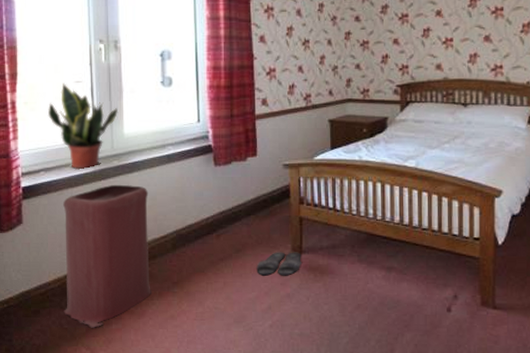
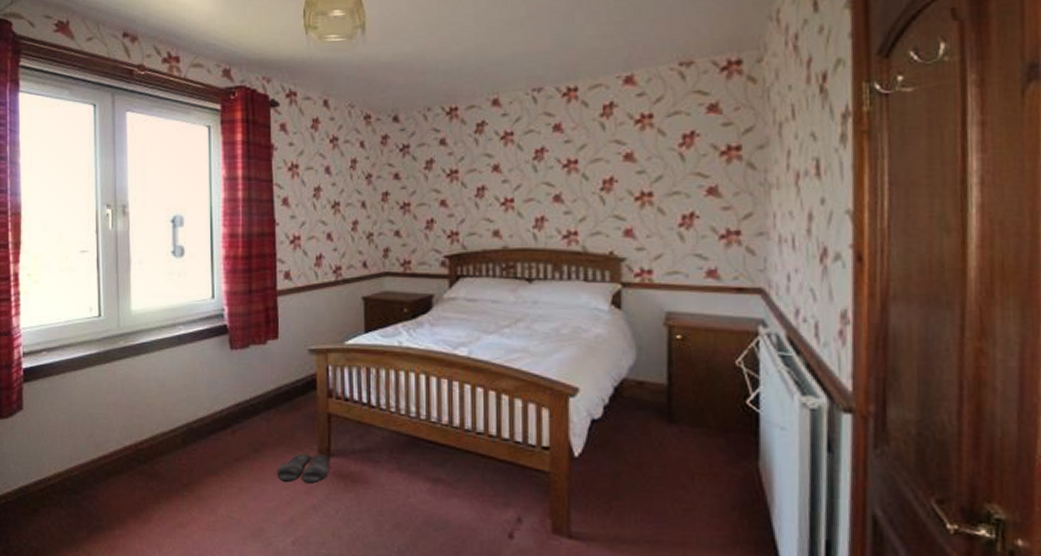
potted plant: present [47,83,119,170] -> none [51,253,126,351]
laundry basket: present [63,184,151,328] -> none [64,368,158,533]

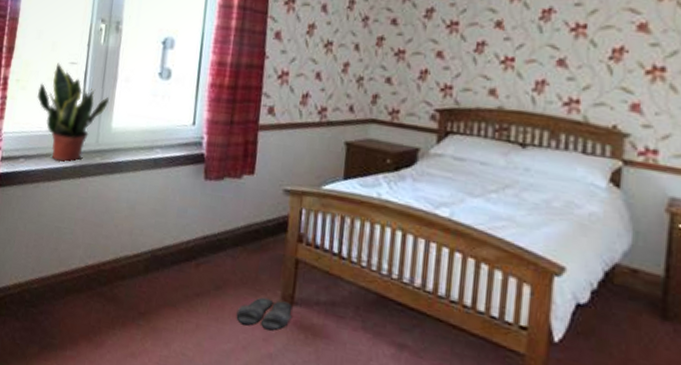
potted plant: none [51,253,126,351] -> present [37,62,110,163]

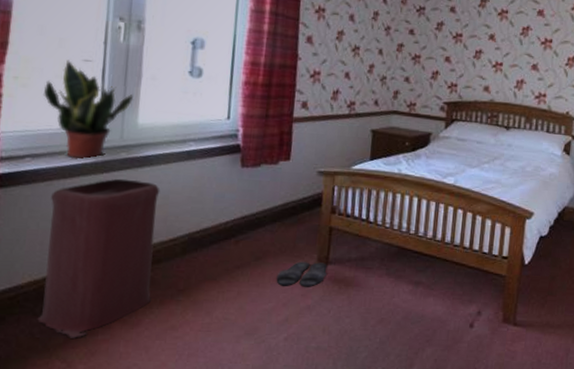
laundry basket: none [18,184,128,350] -> present [37,178,161,338]

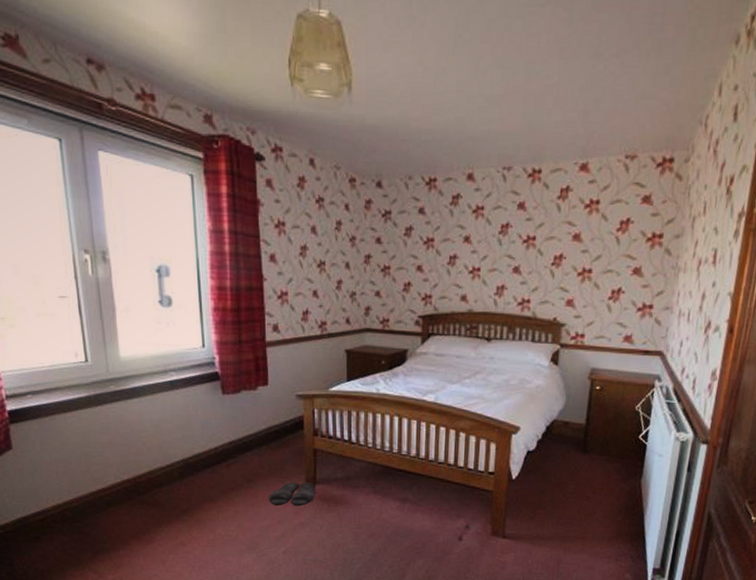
laundry basket: present [37,178,161,338] -> none [56,410,159,553]
potted plant: present [42,60,134,160] -> none [29,297,112,394]

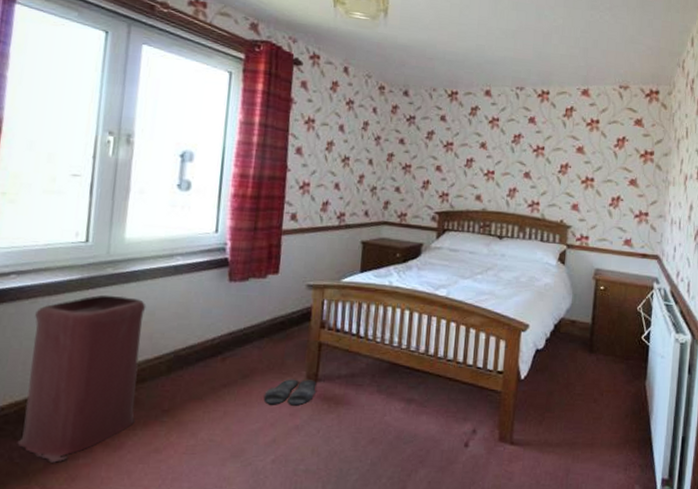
laundry basket: none [56,410,159,553] -> present [17,295,147,463]

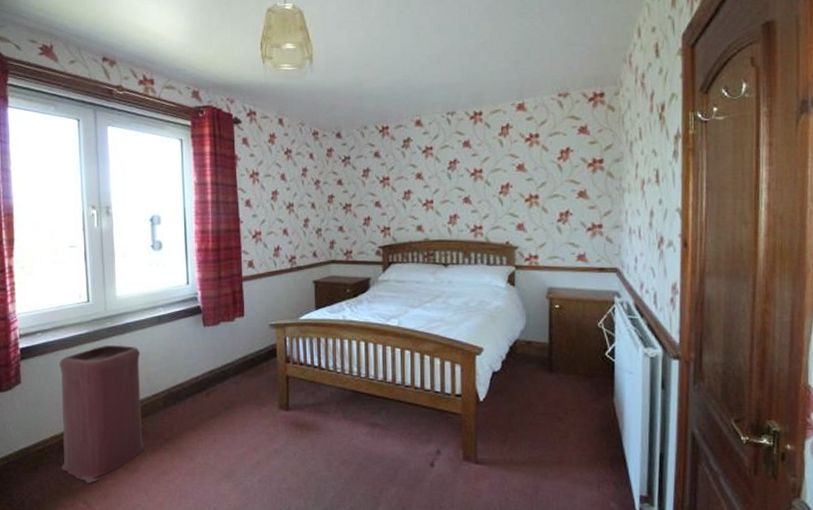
slippers: present [263,379,317,406] -> none [245,409,290,432]

